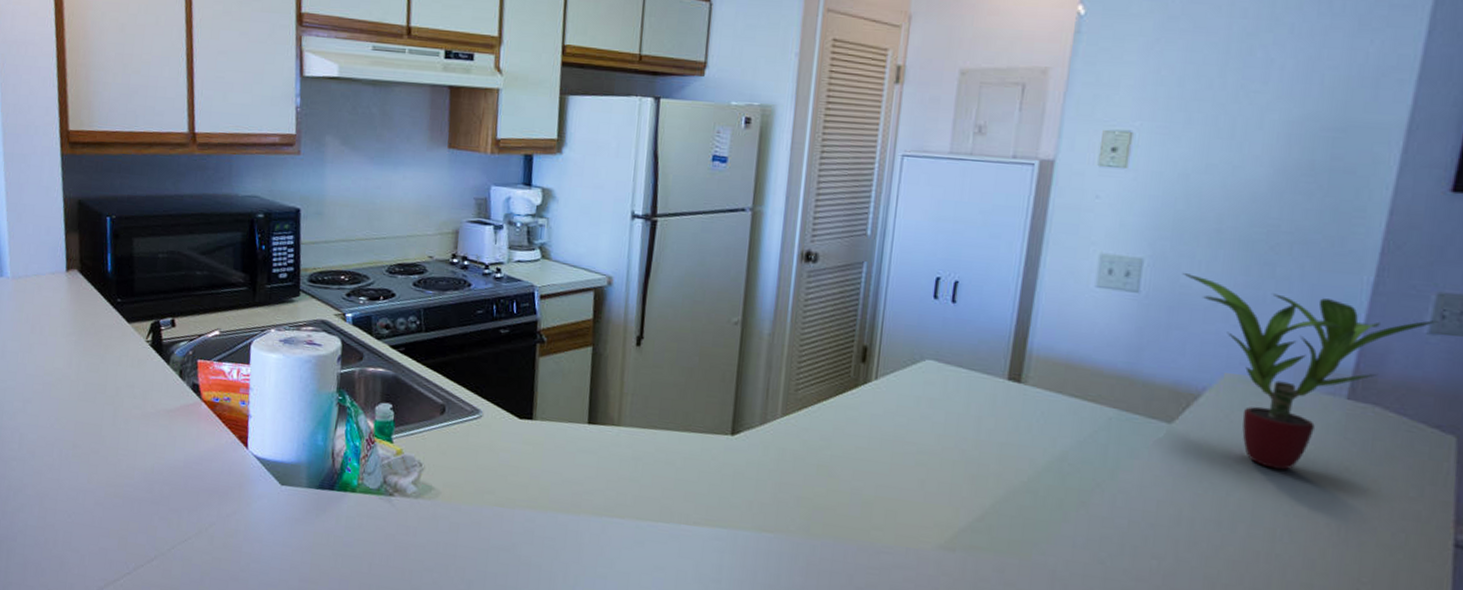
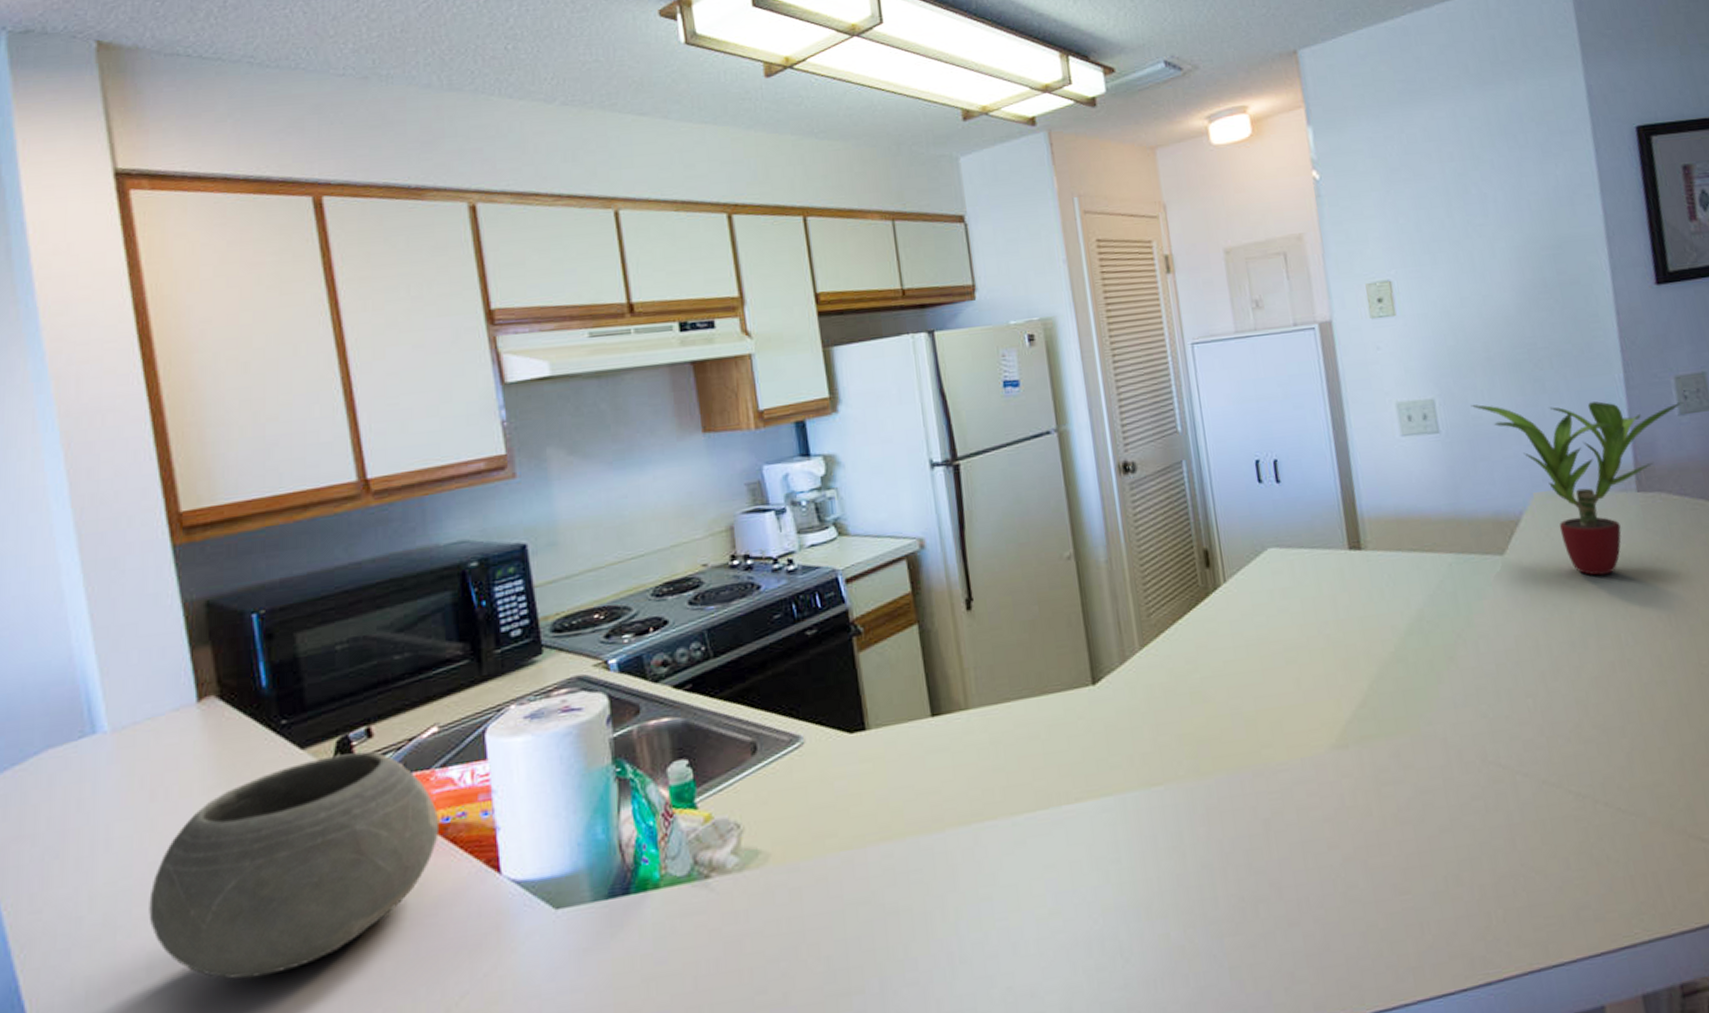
bowl: none [23,332,212,472] -> present [149,751,440,980]

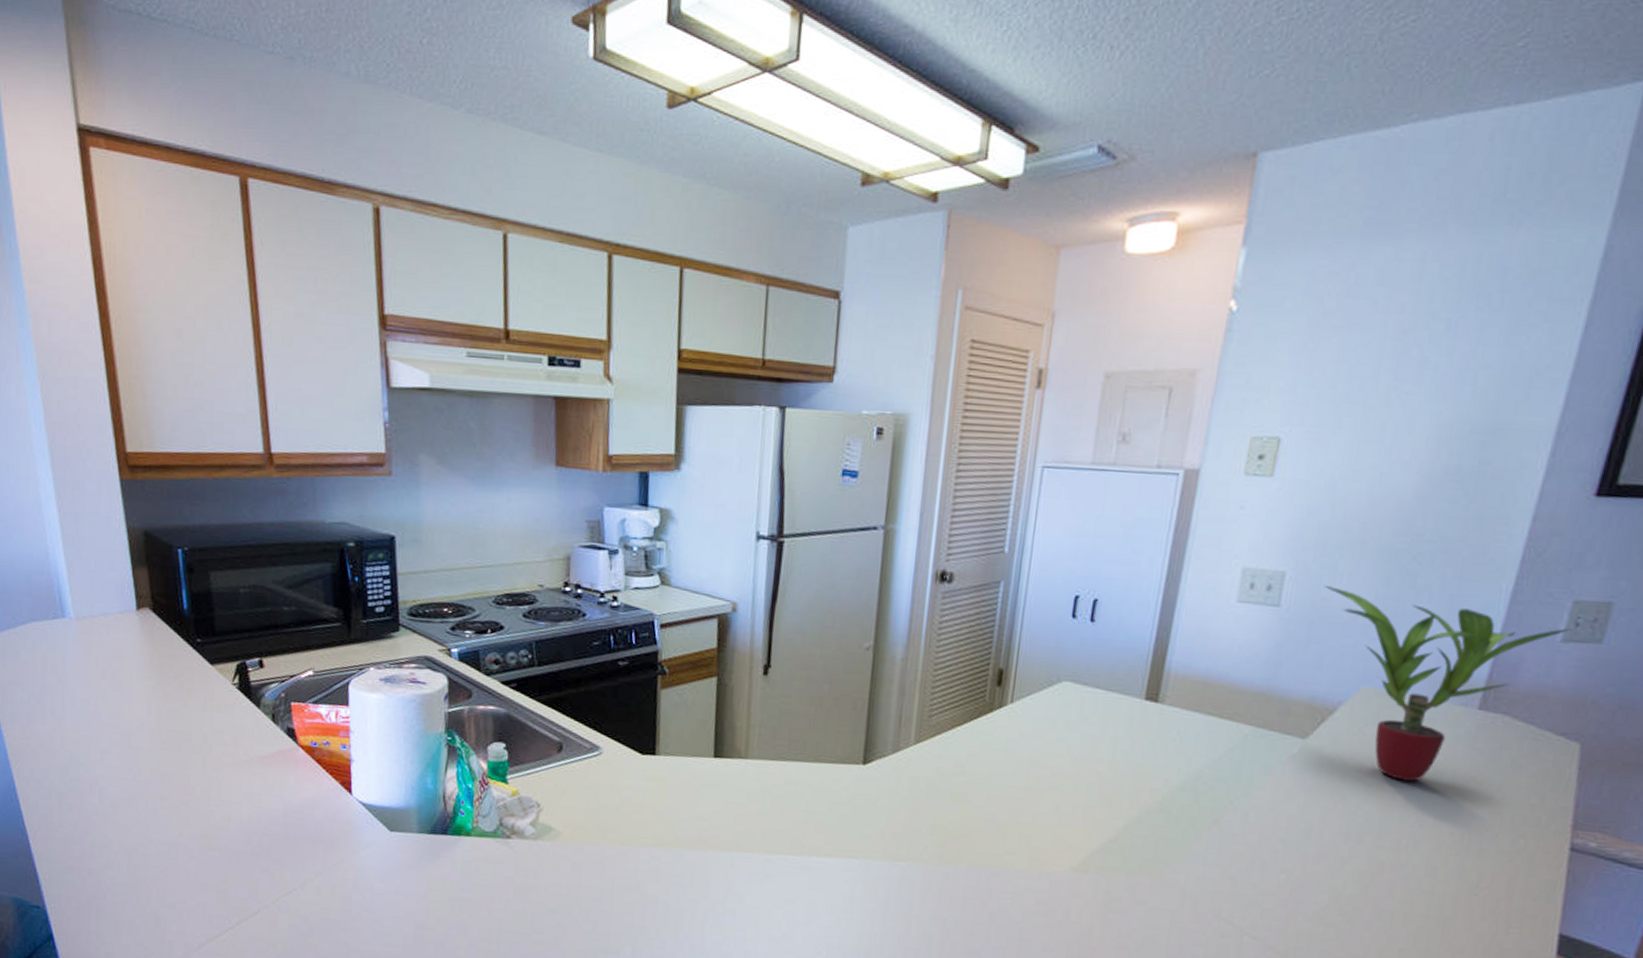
bowl: present [149,751,440,980] -> none [101,675,309,825]

